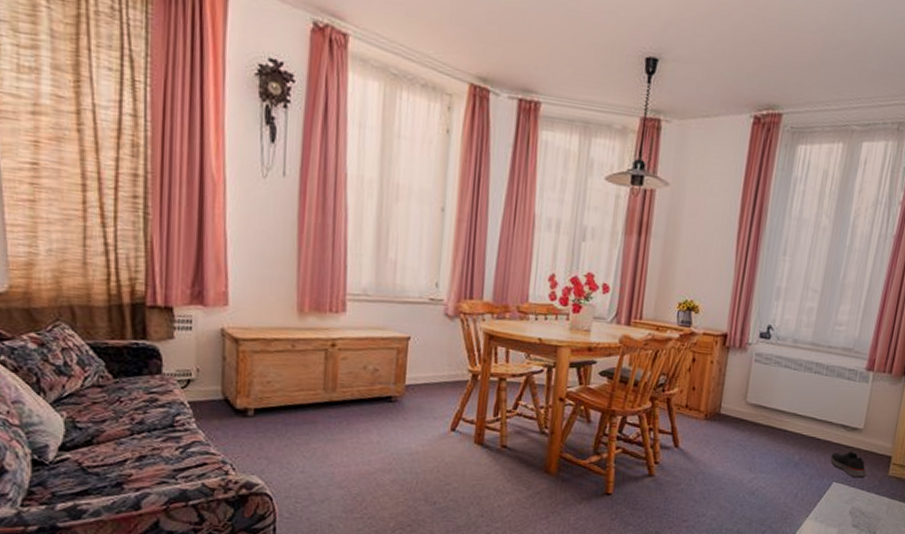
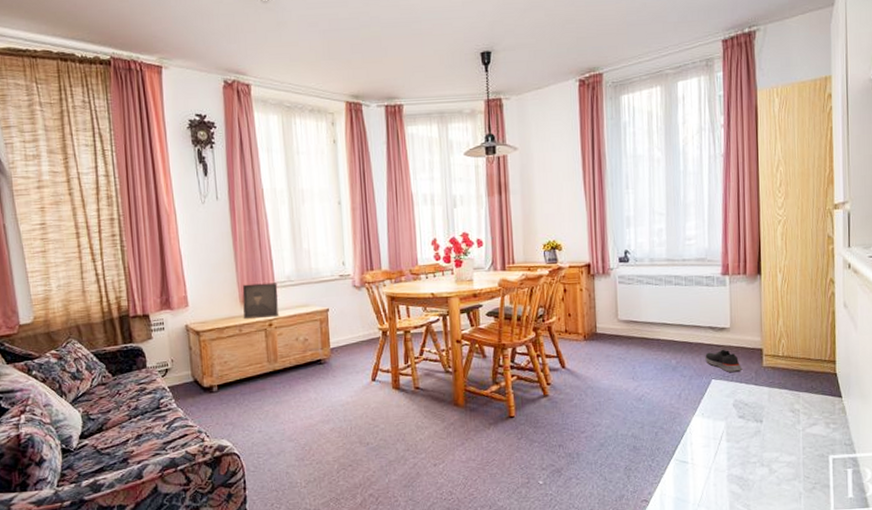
picture frame: none [300,289,350,337] -> present [242,282,279,319]

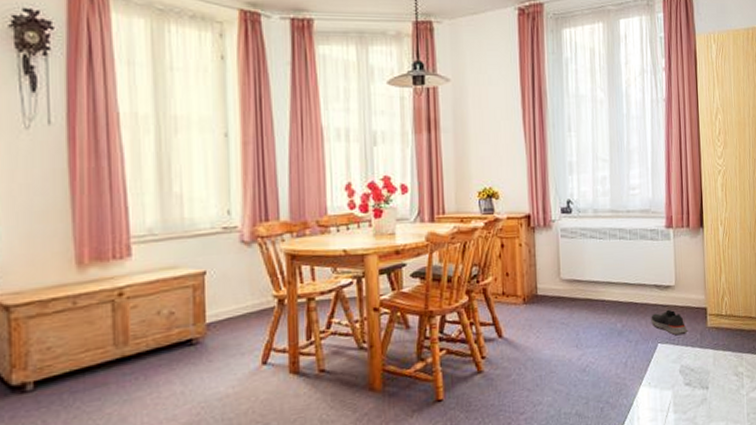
picture frame: present [242,282,279,319] -> none [80,237,134,287]

